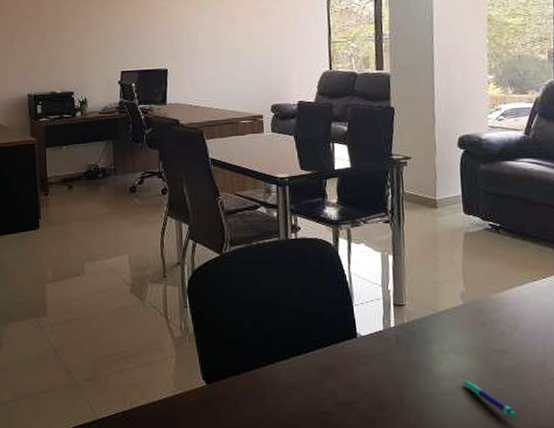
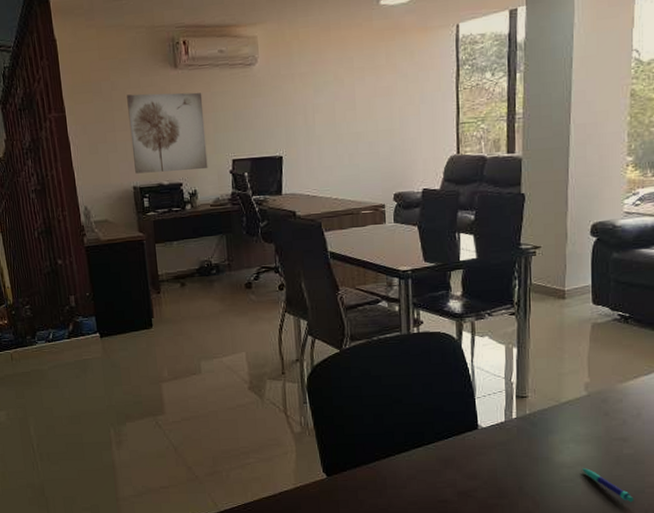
wall art: none [26,10,98,83] -> present [127,92,208,174]

